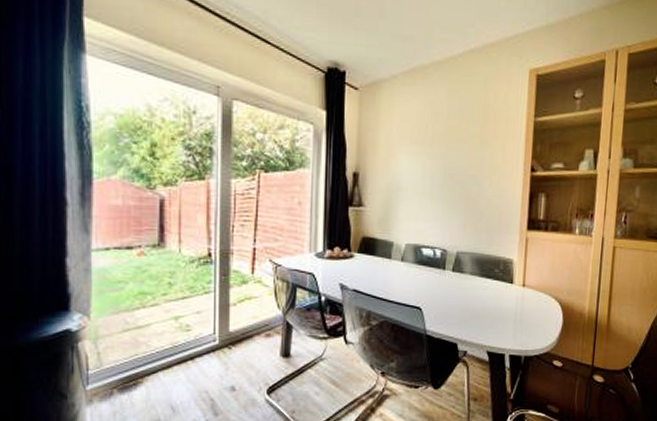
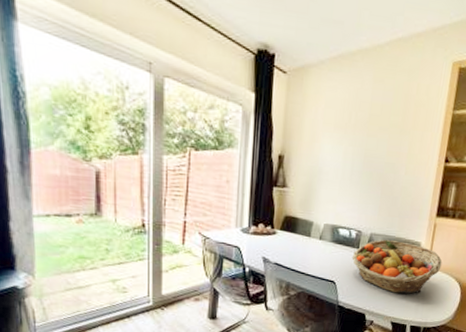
fruit basket: none [438,257,539,318] -> present [352,239,443,294]

